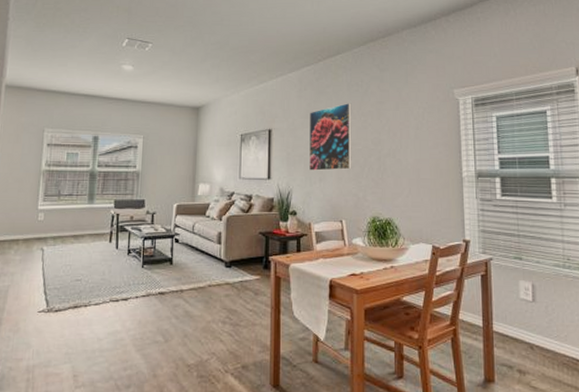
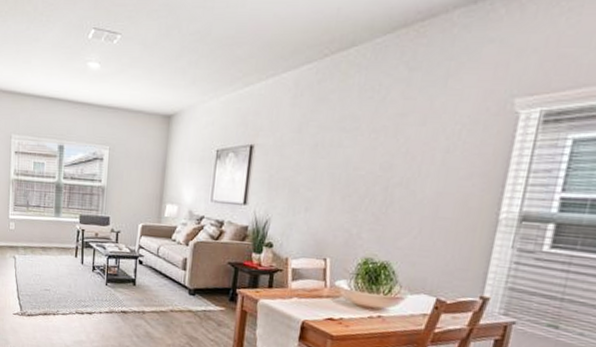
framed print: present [310,103,352,171] -> none [294,114,361,200]

